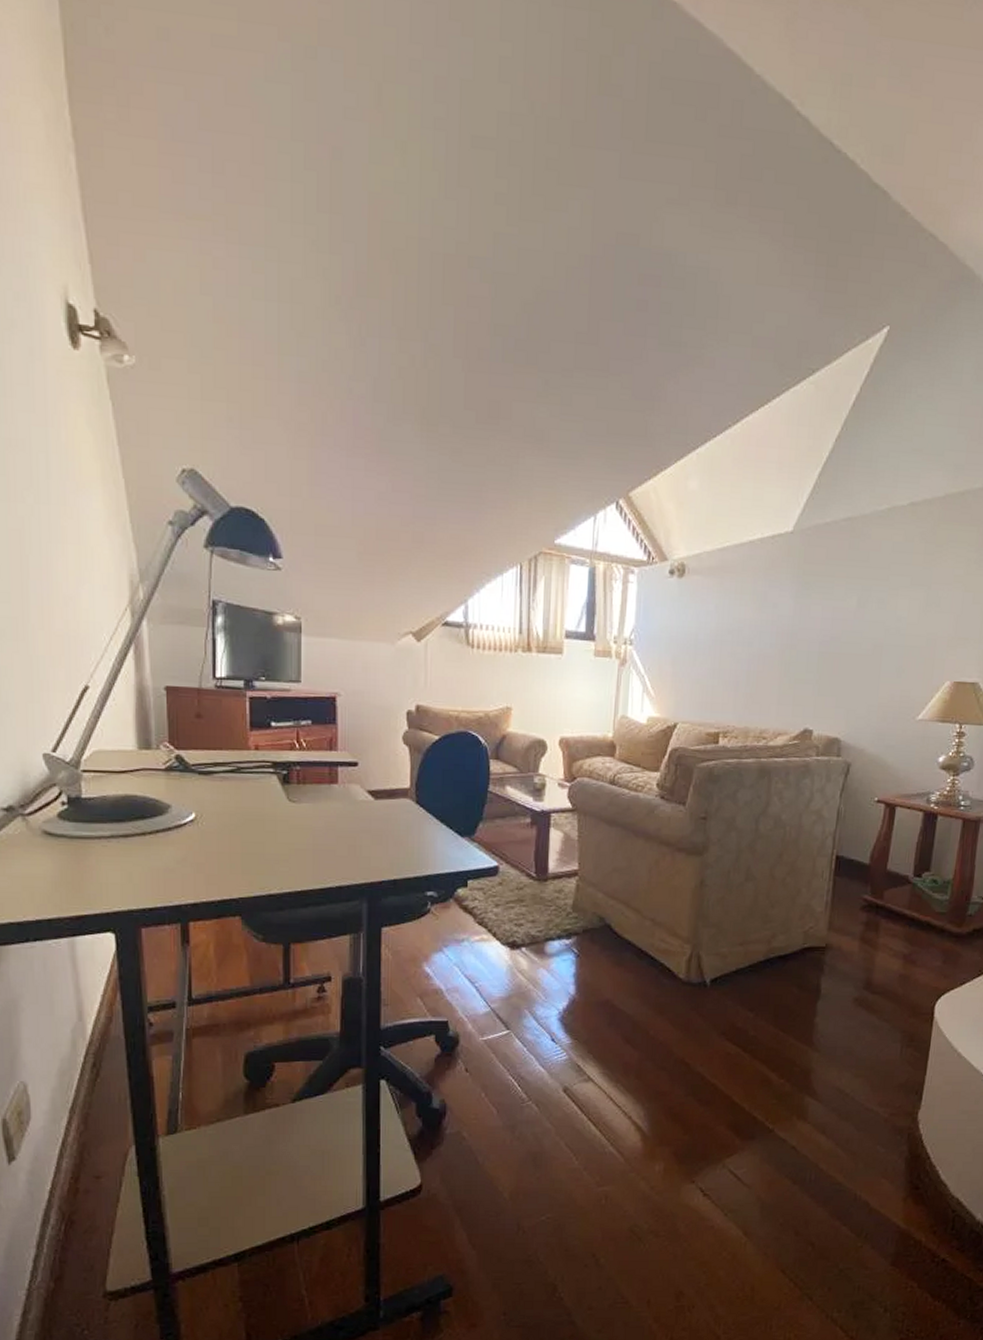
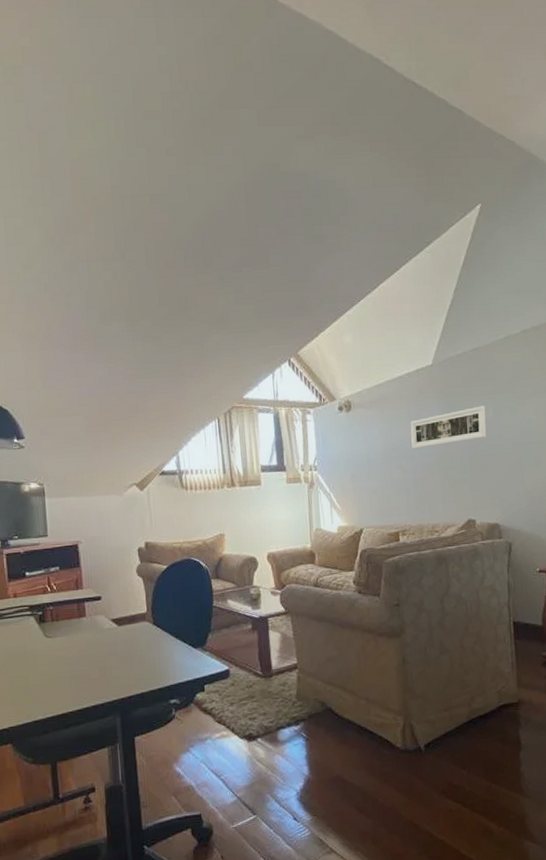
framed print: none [751,591,849,635] -> present [410,405,487,449]

